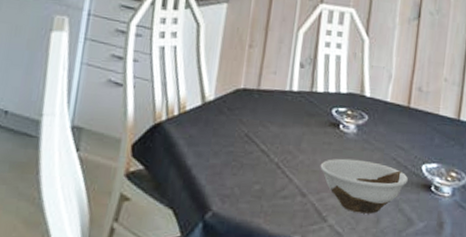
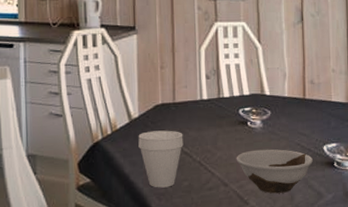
cup: none [208,118,263,189] -> present [138,130,184,188]

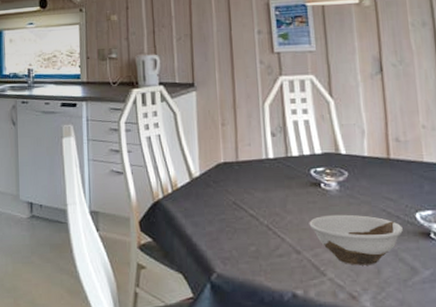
cup: present [138,130,184,188] -> none [200,190,249,252]

